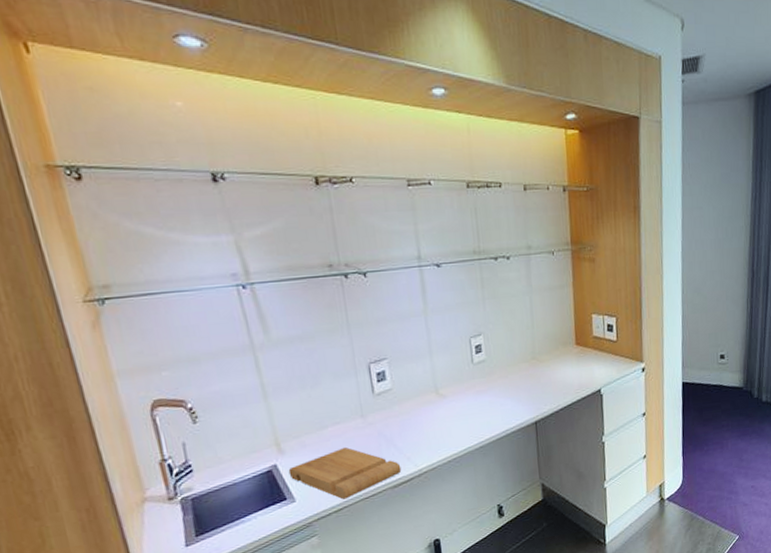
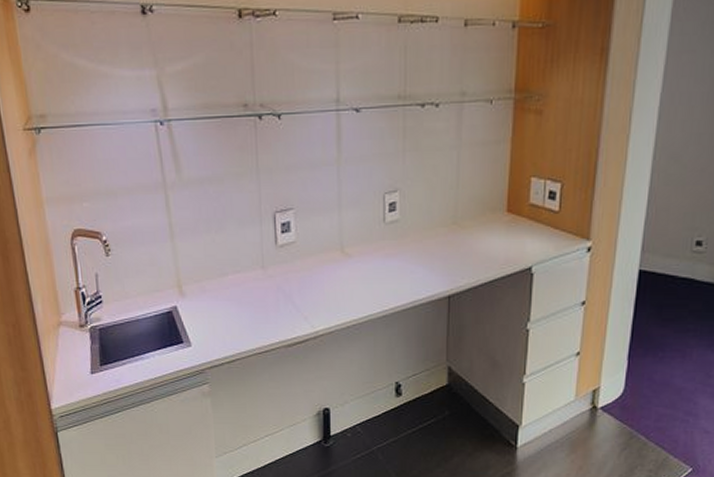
cutting board: present [288,447,402,500] -> none [187,297,297,351]

